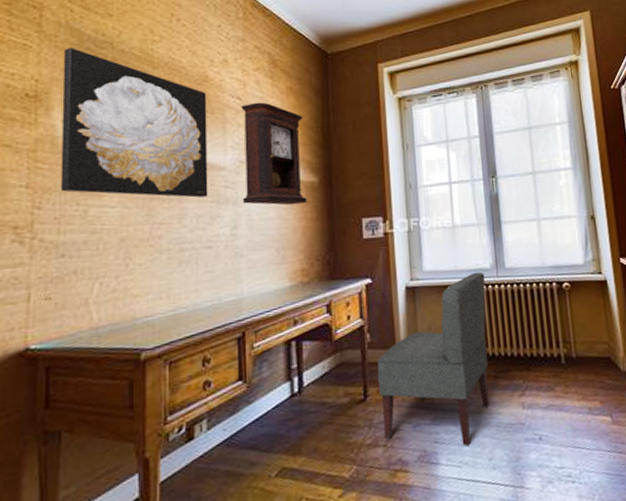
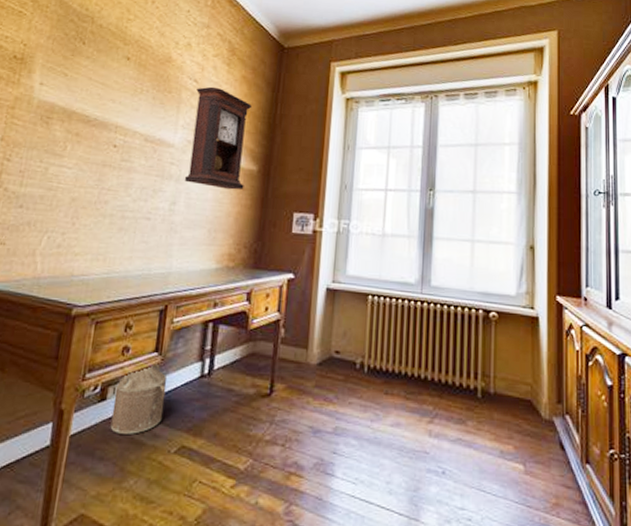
wall art: present [60,48,208,198] -> none [29,18,168,171]
watering can: none [202,392,258,470] -> present [110,363,167,434]
chair: present [377,272,490,446] -> none [283,285,409,464]

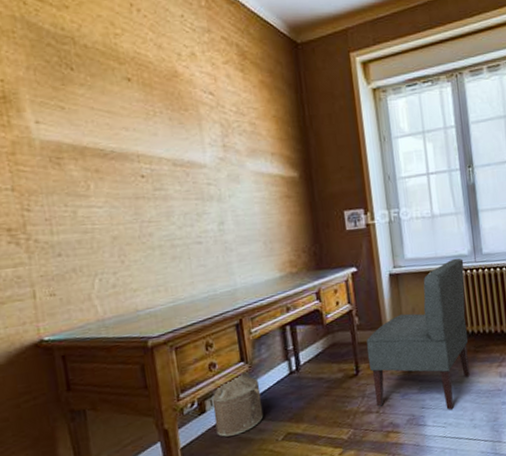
pendulum clock: present [184,86,251,190] -> none [214,97,289,201]
chair: none [283,285,409,464] -> present [366,258,470,410]

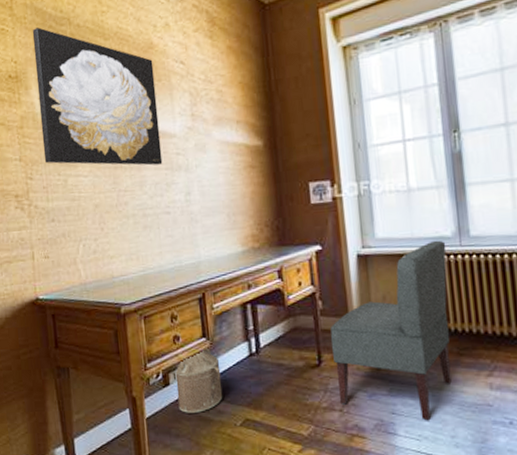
wall art: none [24,44,192,196] -> present [32,27,163,166]

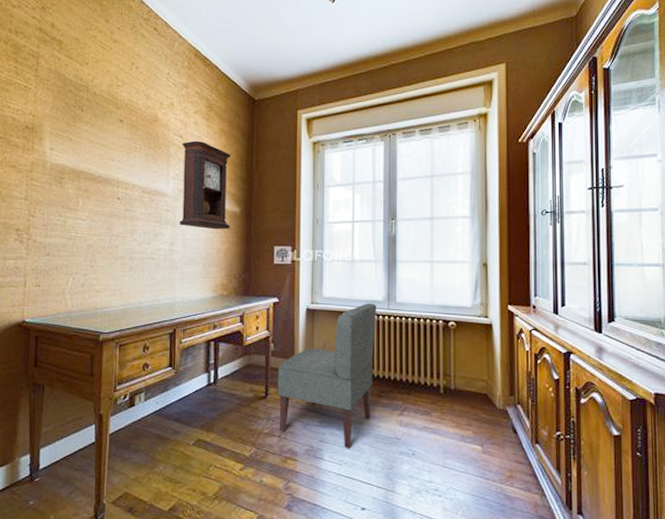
wall art: present [32,27,163,166] -> none [48,90,156,217]
watering can: present [175,348,223,413] -> none [140,376,181,432]
pendulum clock: none [185,64,253,171] -> present [179,140,230,230]

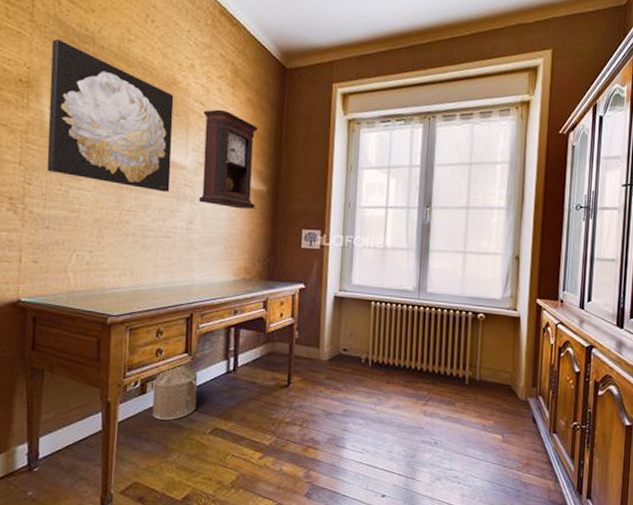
wall art: none [48,90,156,217] -> present [47,39,174,192]
watering can: none [140,376,181,432] -> present [152,362,198,420]
chair: present [277,303,377,449] -> none [300,292,407,438]

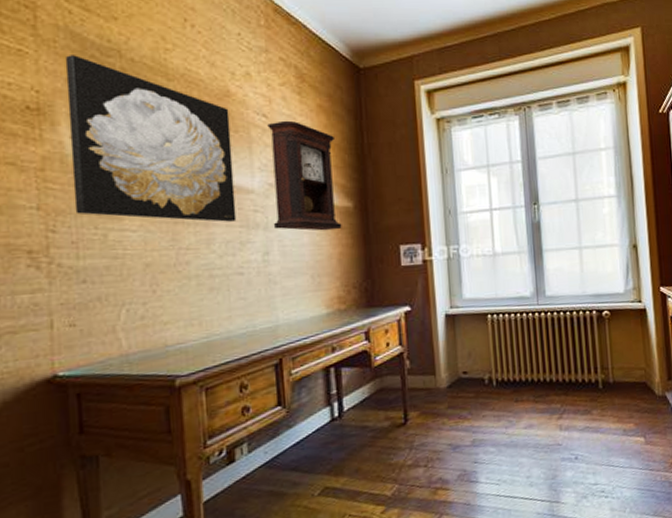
watering can: present [152,362,198,420] -> none [242,416,300,491]

